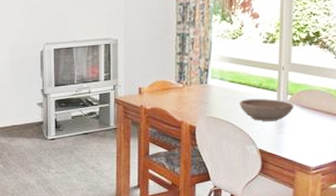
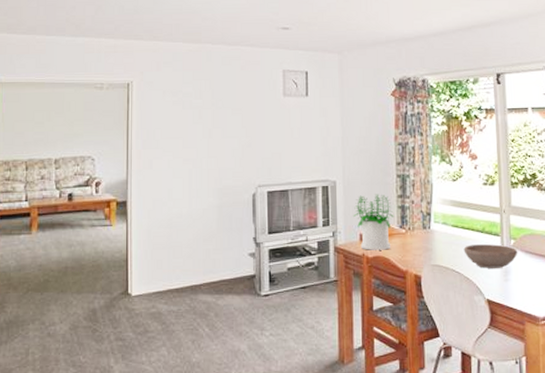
potted plant: none [133,51,172,102] -> present [353,194,394,250]

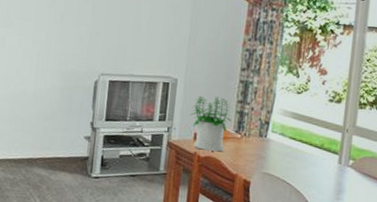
bowl: present [463,244,518,268] -> none [298,158,356,186]

